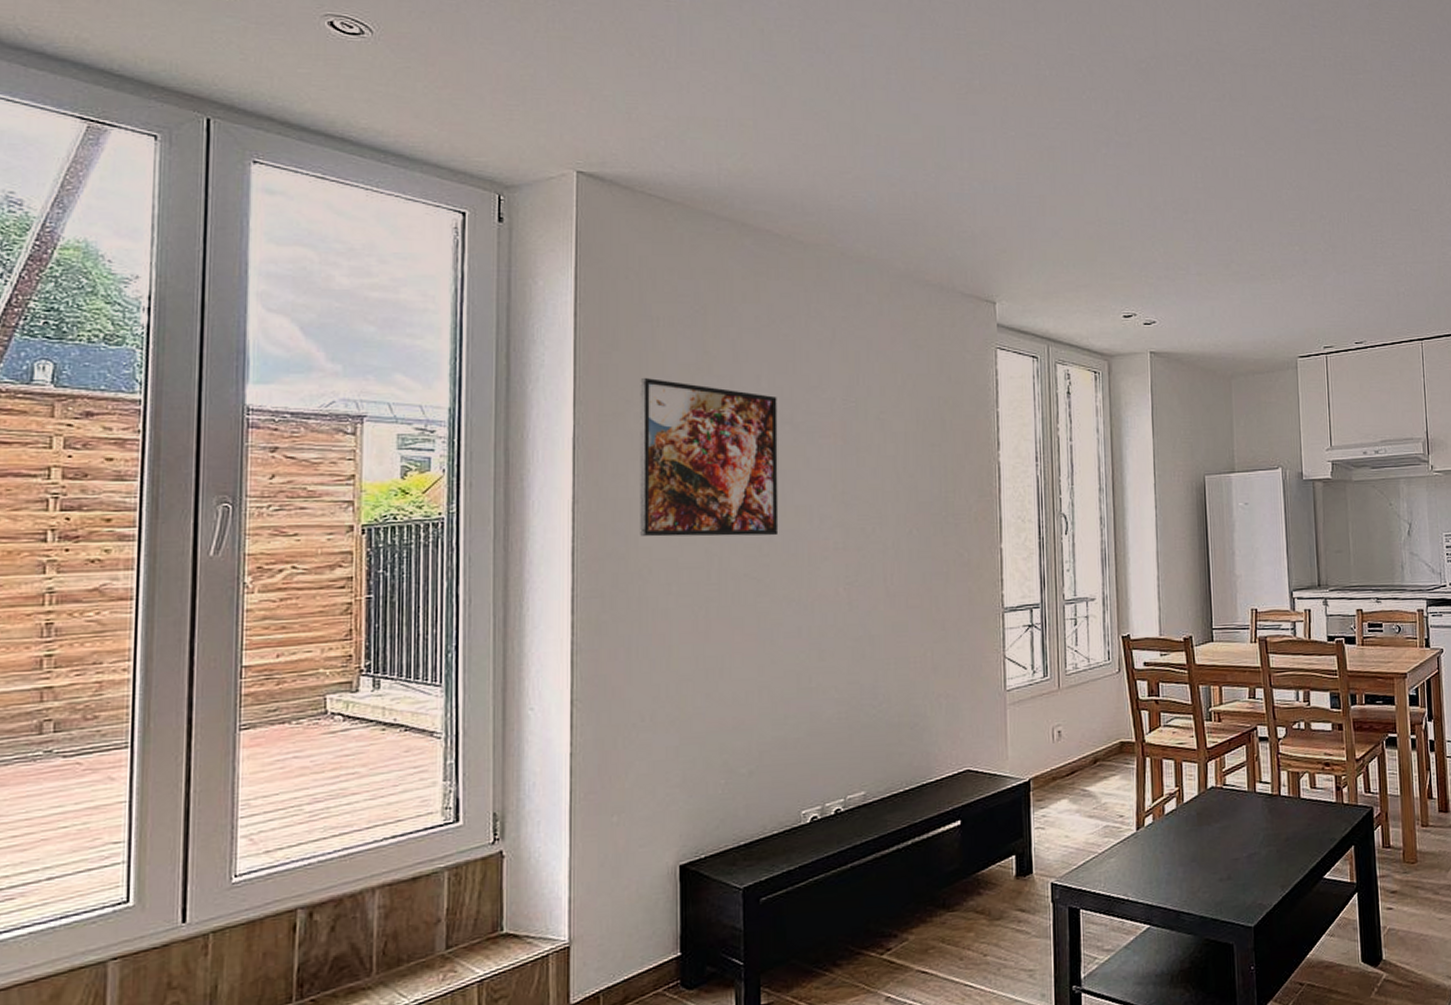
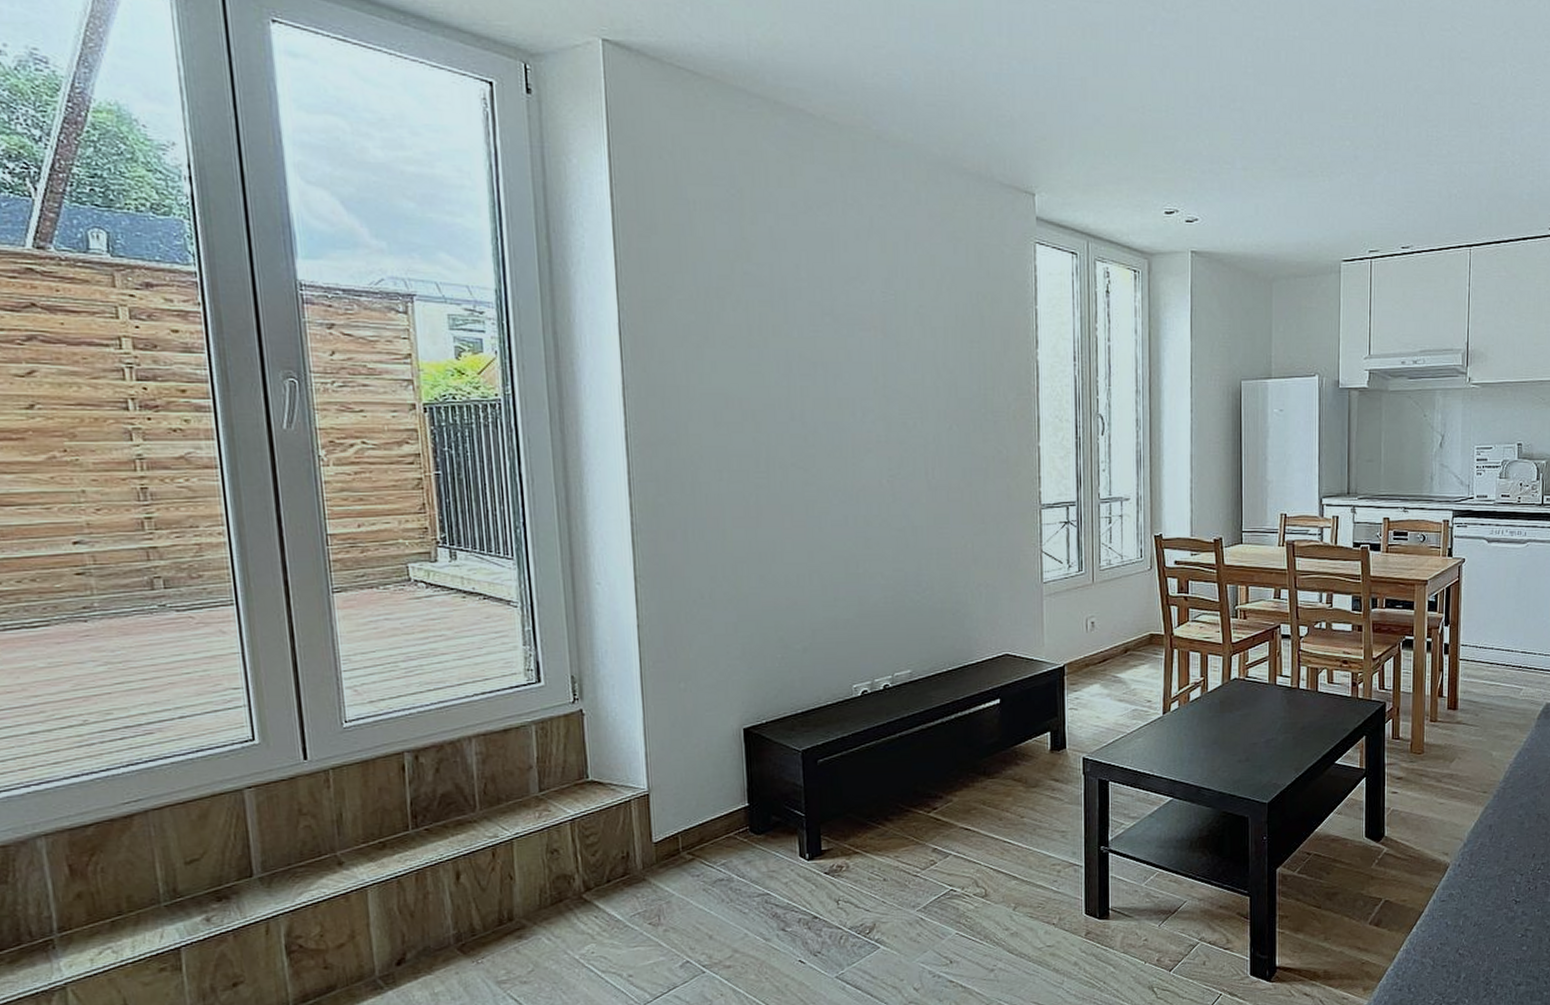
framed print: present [640,378,779,537] -> none [680,264,823,427]

